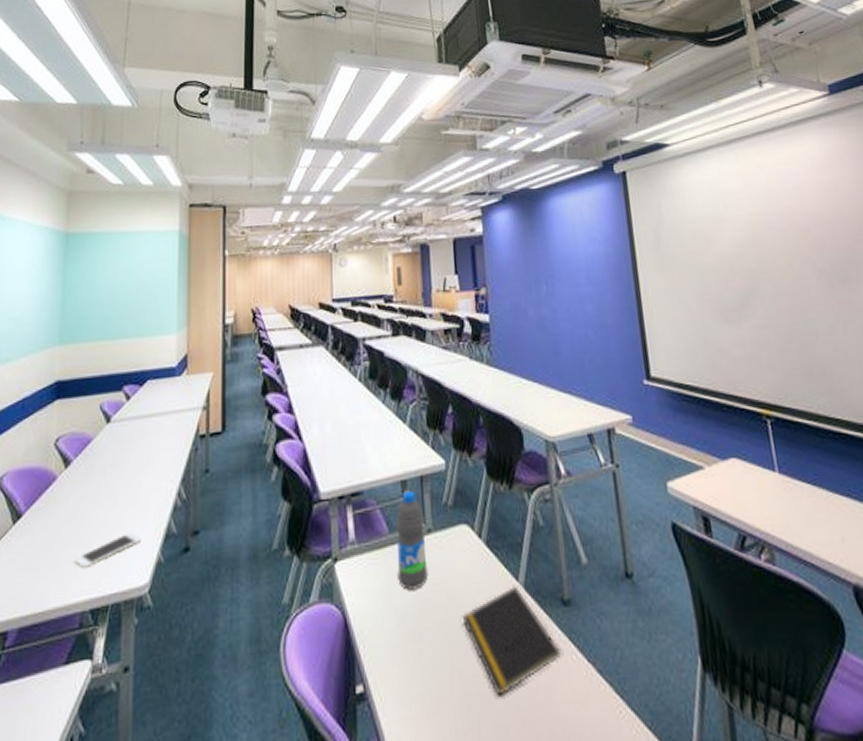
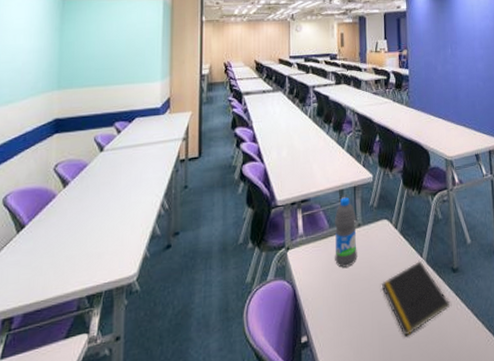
smartphone: present [74,533,141,569] -> none [72,236,130,265]

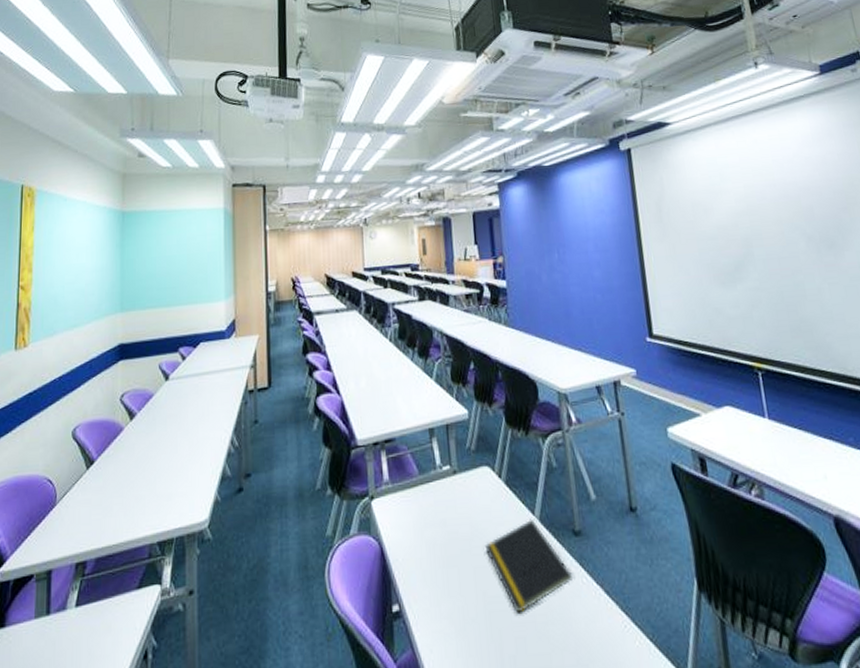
water bottle: present [334,197,357,268] -> none [424,437,454,523]

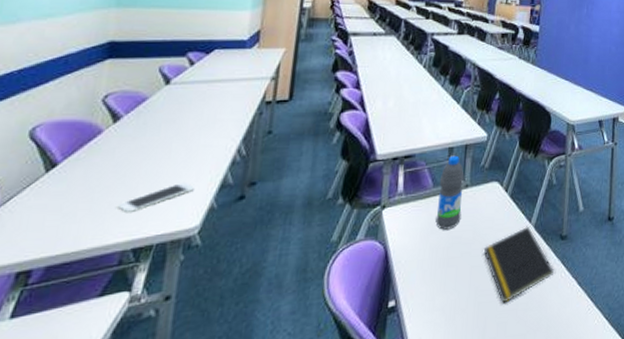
smartphone: none [141,476,200,507] -> present [116,183,194,214]
water bottle: none [424,437,454,523] -> present [435,155,465,230]

